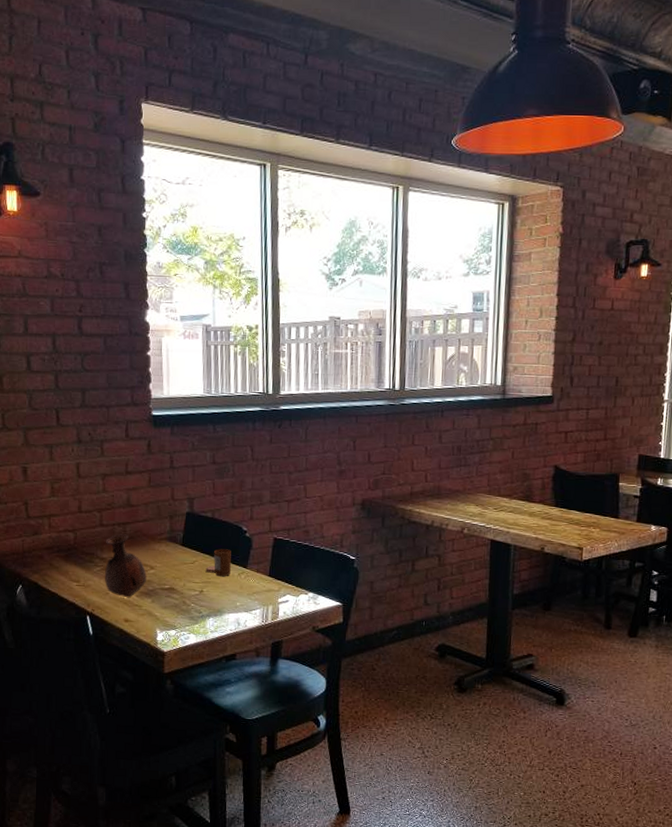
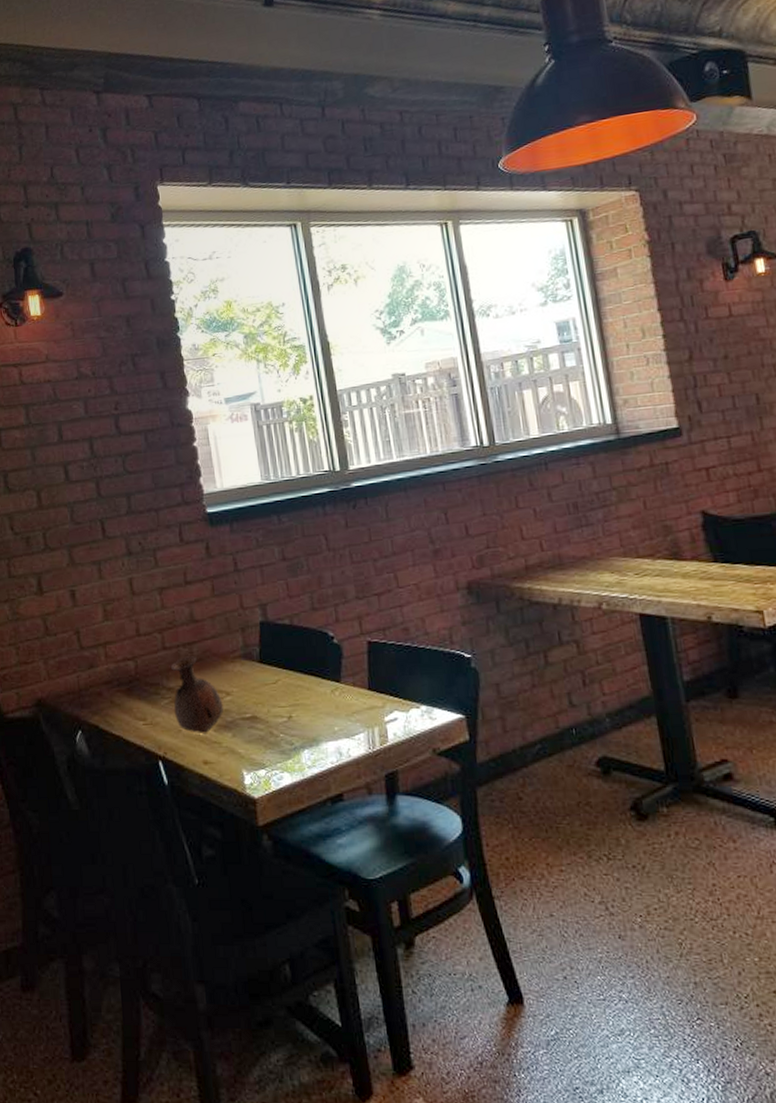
candle: present [205,549,231,577] -> none [291,661,322,697]

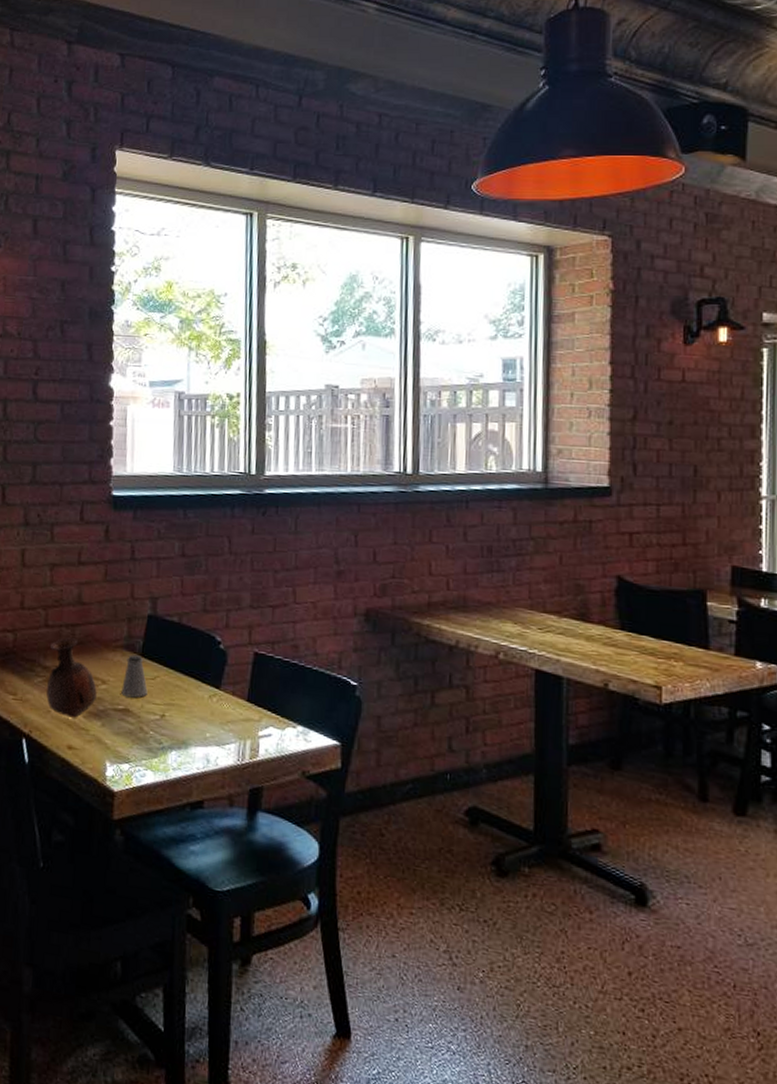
saltshaker: none [246,662,272,705] -> present [121,655,148,698]

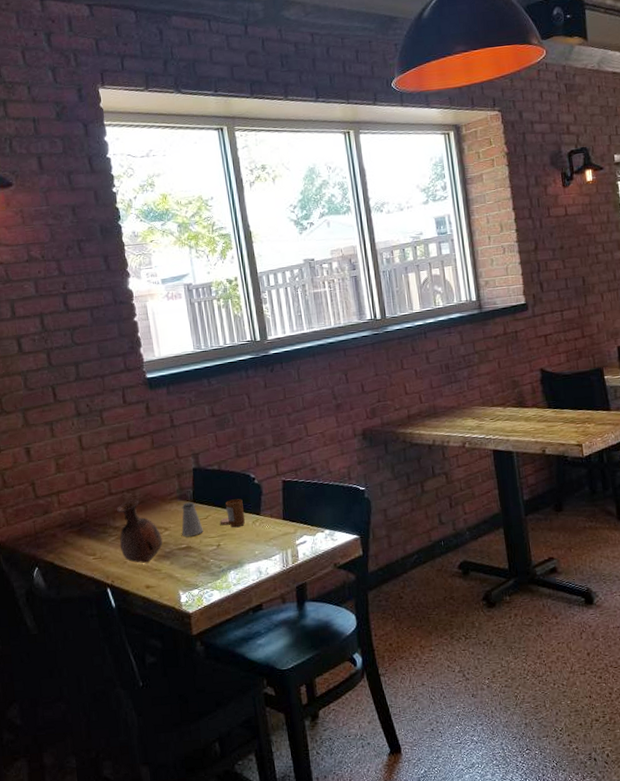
candle: none [169,662,201,699] -> present [219,499,245,528]

